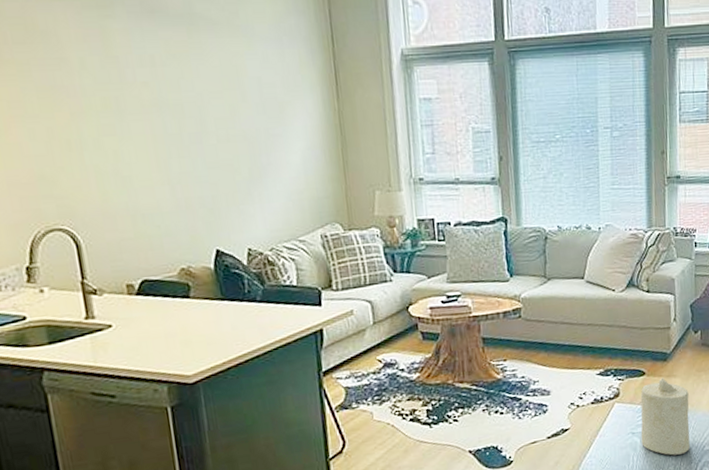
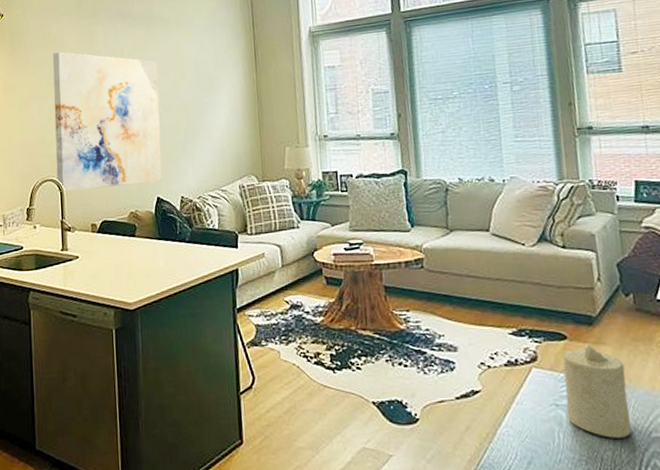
wall art: none [43,52,221,245] -> present [52,51,162,192]

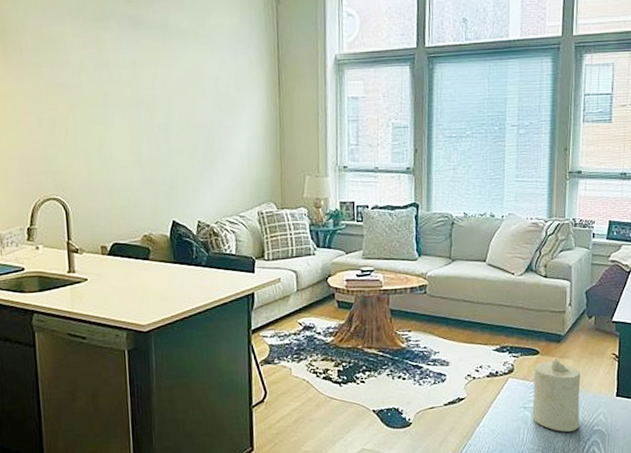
wall art: present [52,51,162,192] -> none [53,57,178,212]

